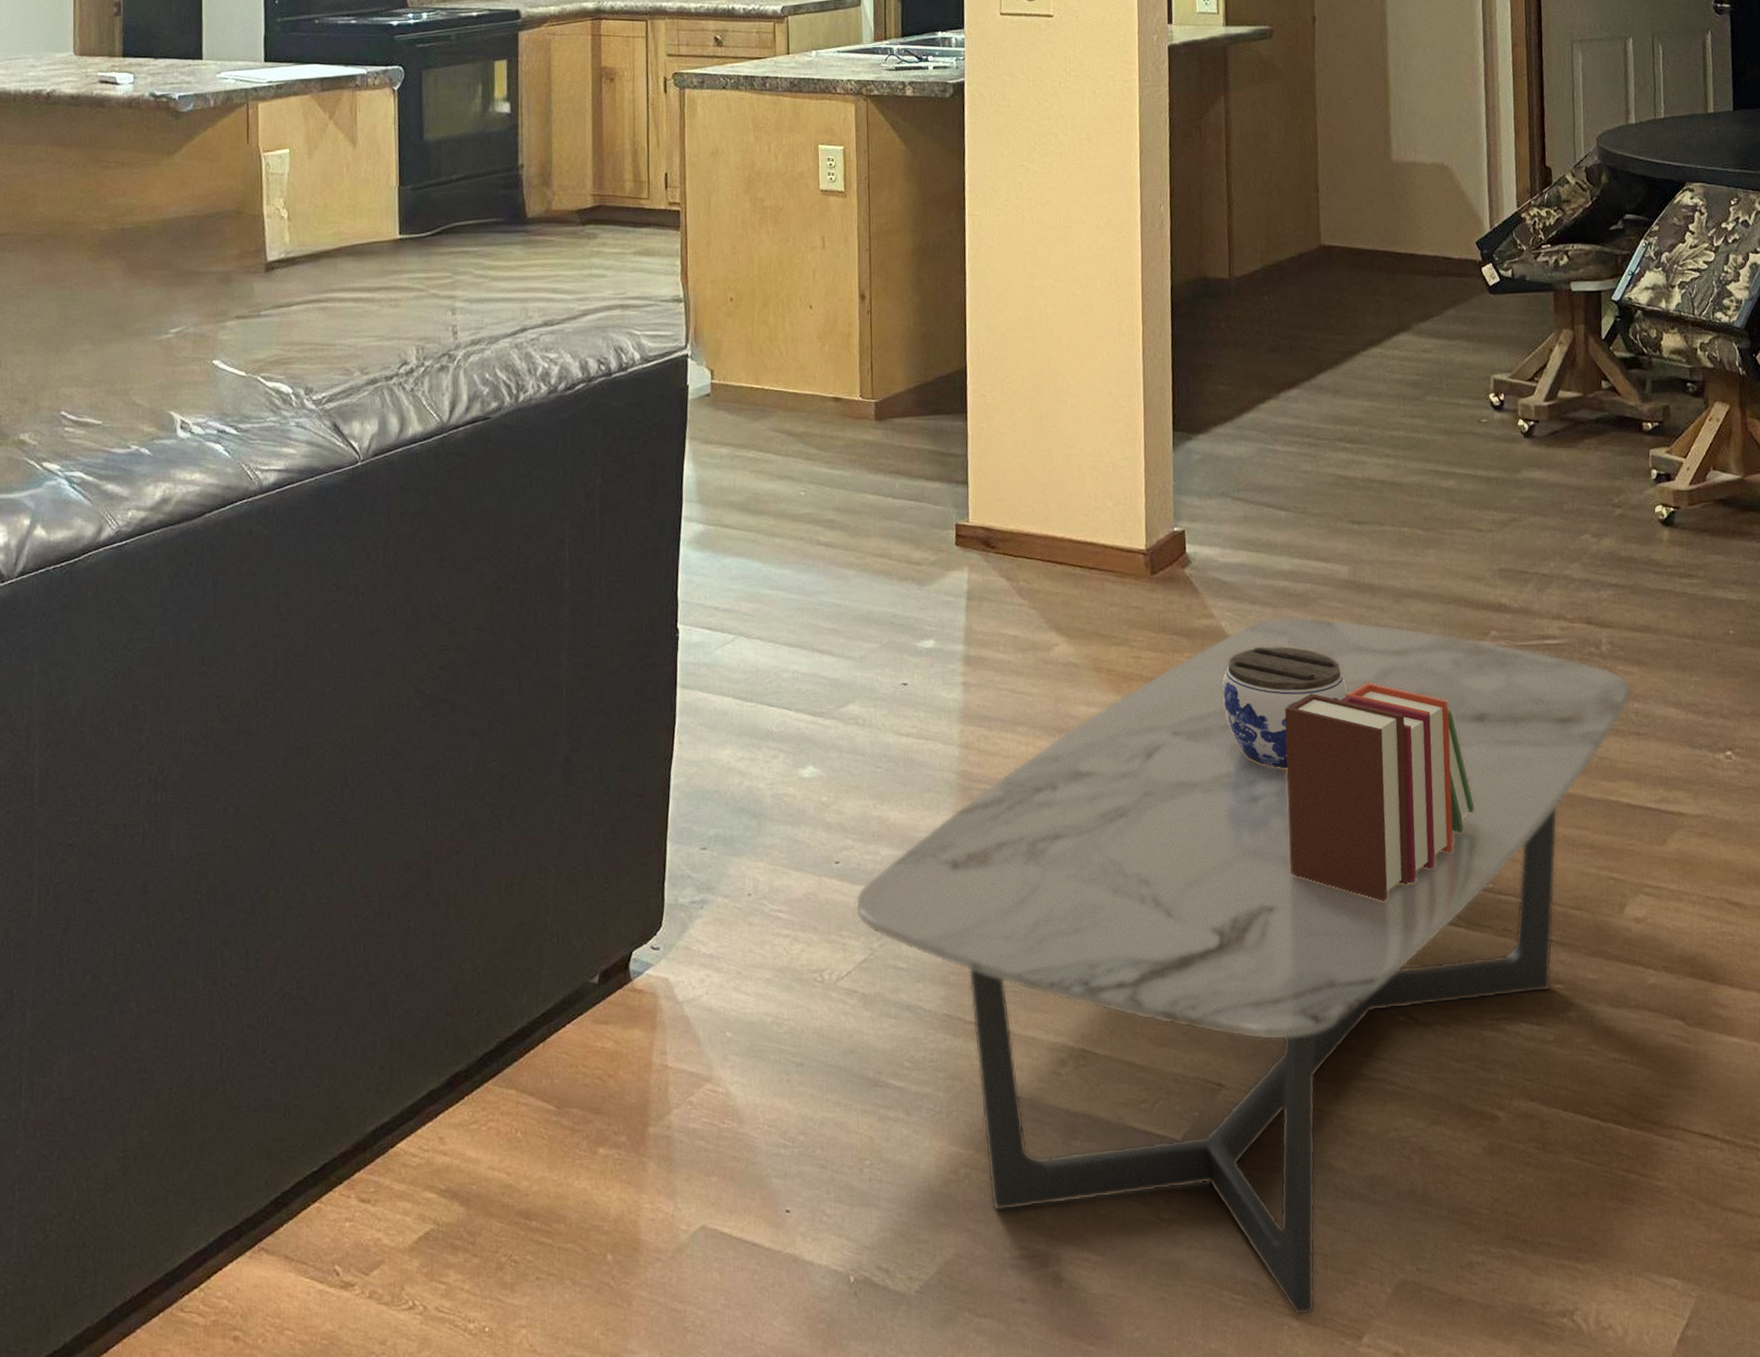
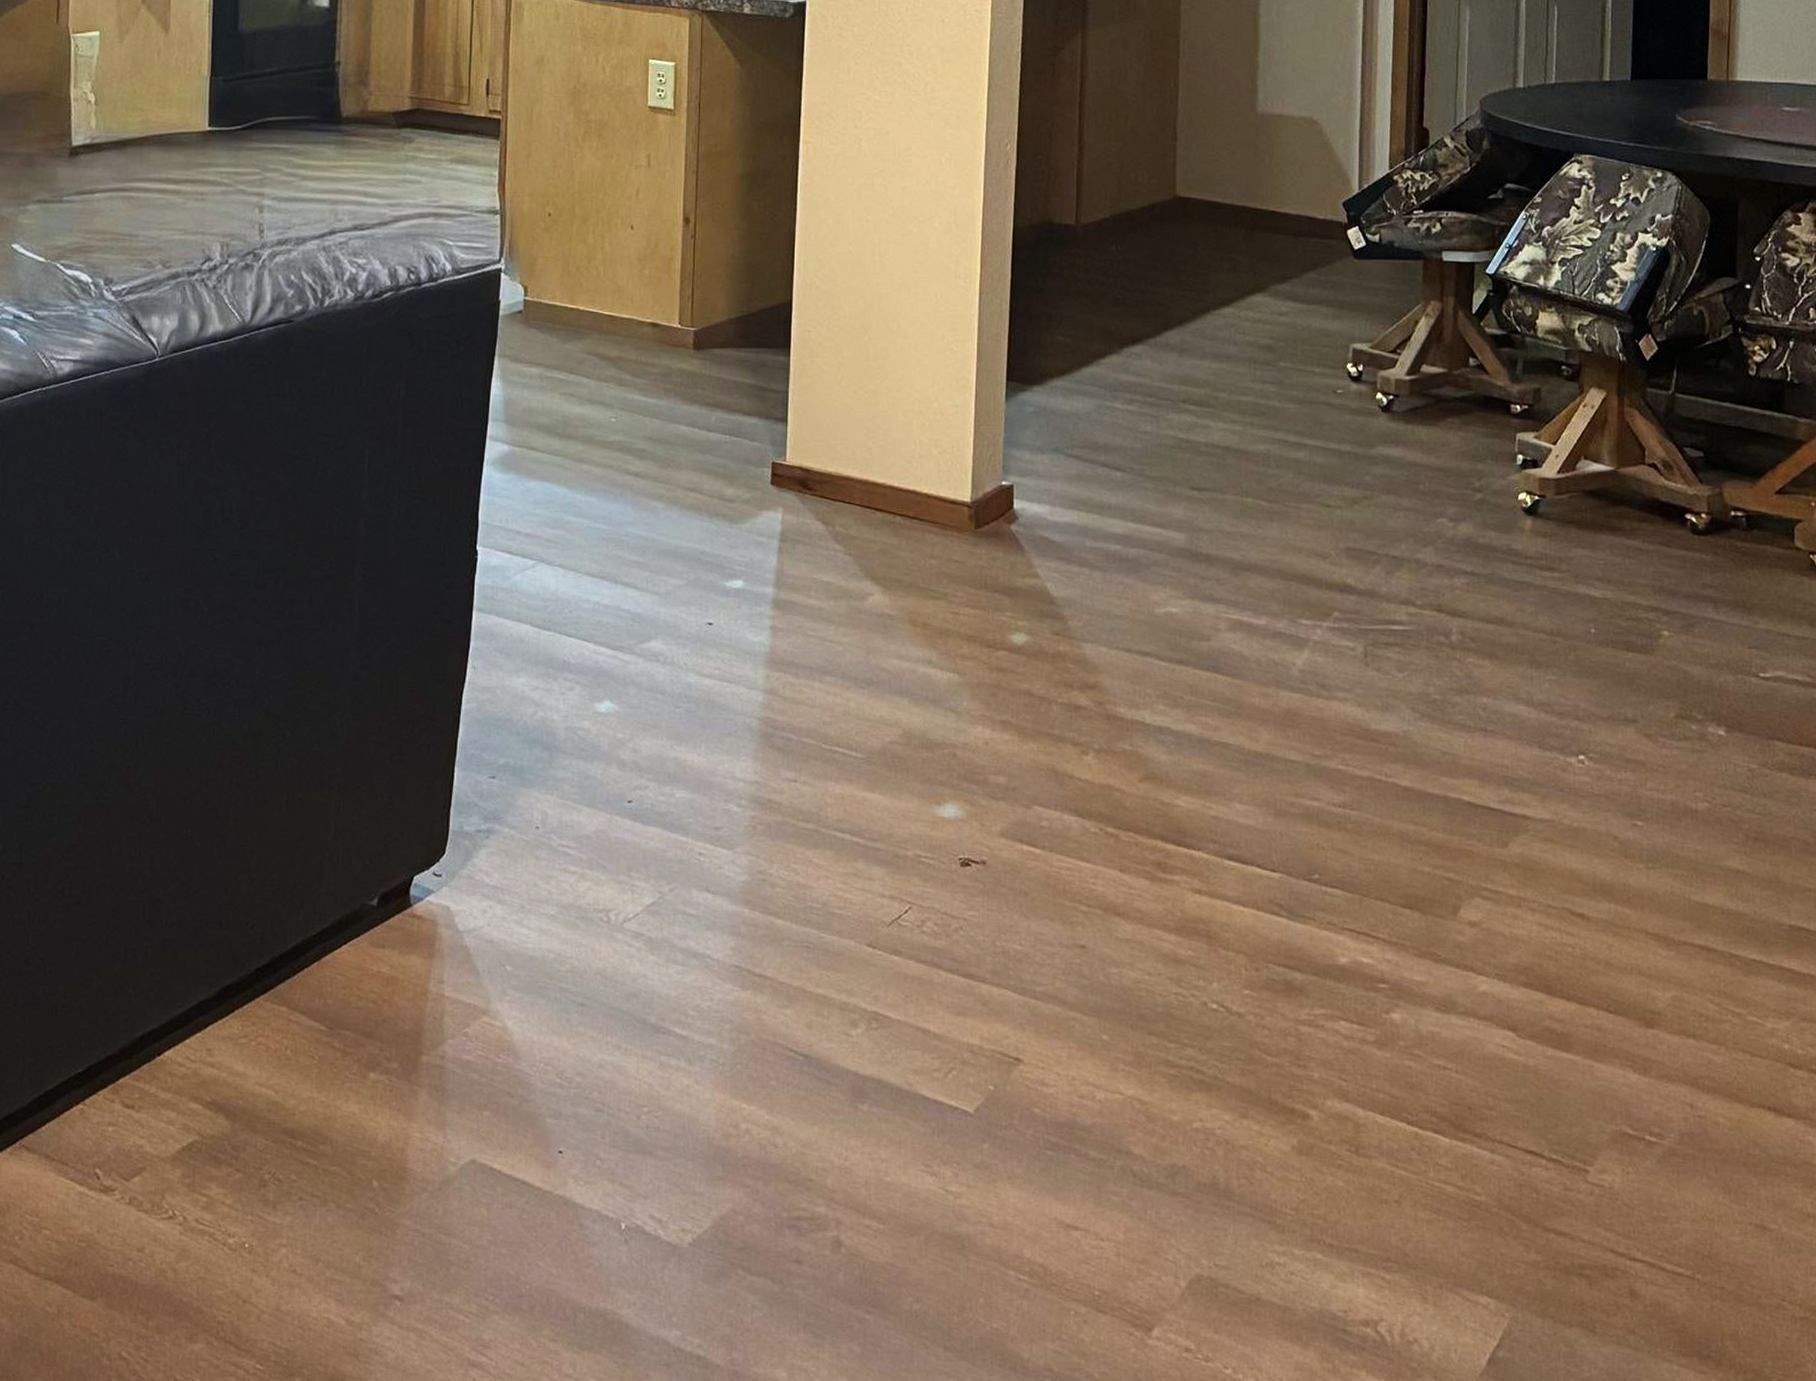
coffee table: present [855,616,1632,1316] -> none [646,581,1480,1303]
jar: present [1221,646,1348,768] -> none [1043,611,1177,739]
books: present [1285,682,1475,901] -> none [1104,655,1305,884]

